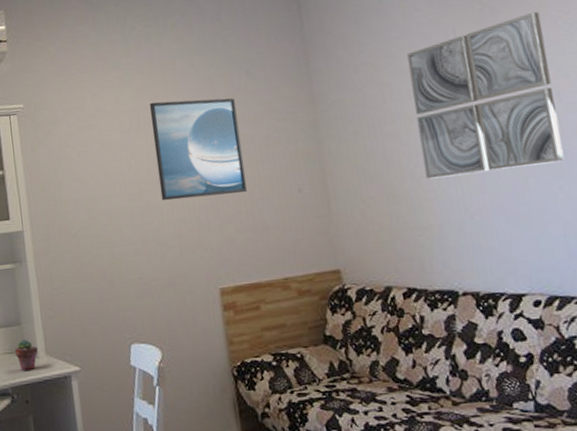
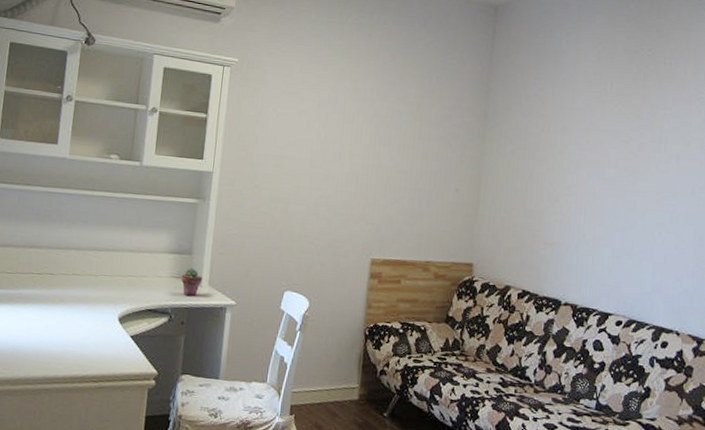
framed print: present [149,98,247,201] -> none [340,85,422,182]
wall art: present [406,11,565,179] -> none [559,85,680,213]

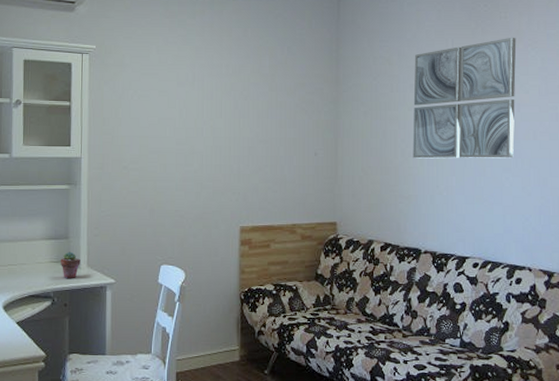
wall art: none [559,85,680,213] -> present [412,37,517,159]

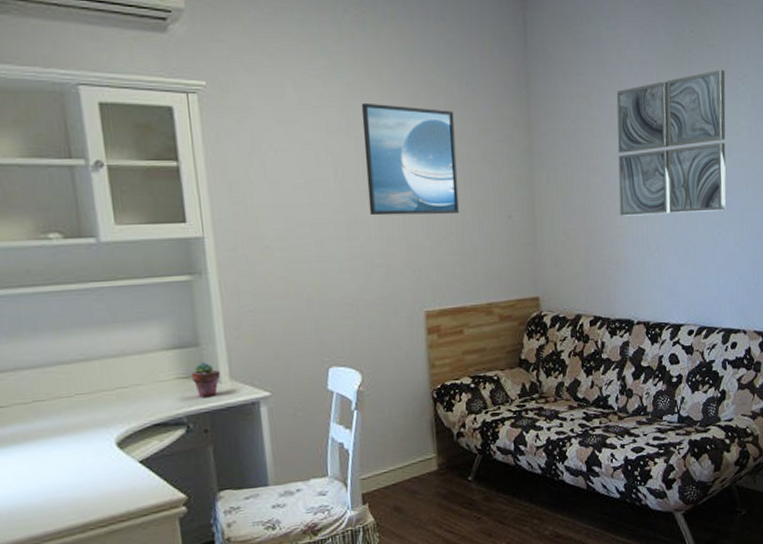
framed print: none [203,62,275,150] -> present [361,102,459,216]

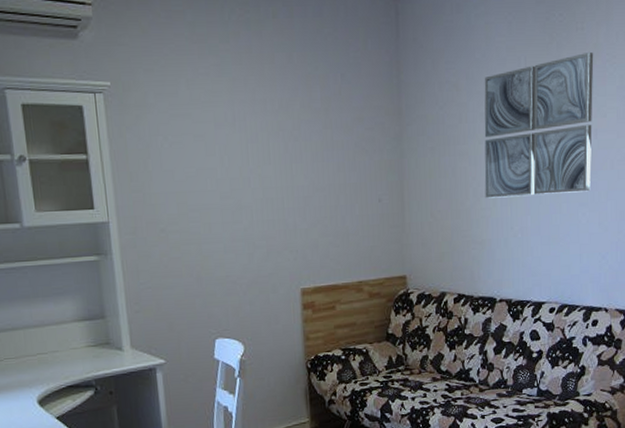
potted succulent: present [192,362,220,397] -> none [99,332,123,363]
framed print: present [361,102,459,216] -> none [245,96,333,201]

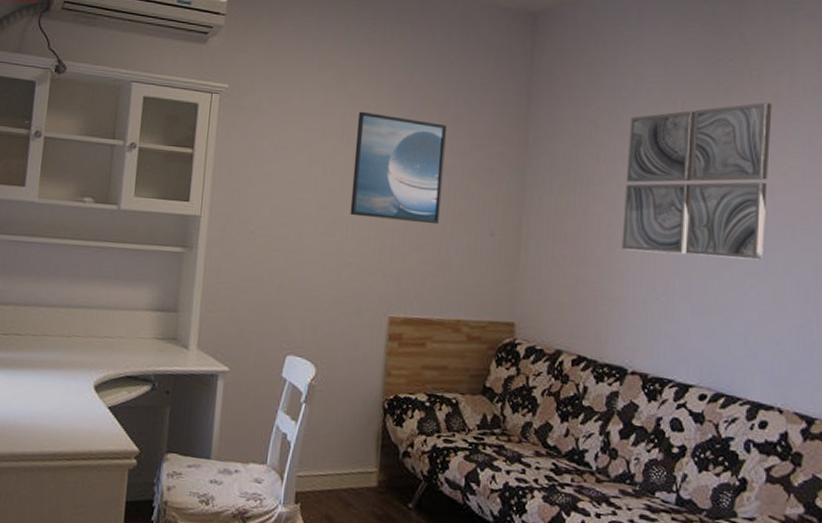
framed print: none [245,96,333,201] -> present [350,111,447,225]

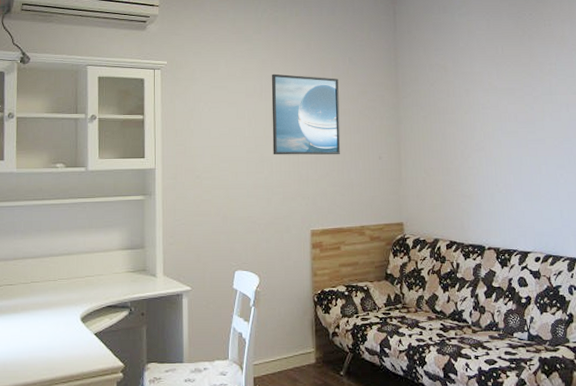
wall art: present [621,102,772,261] -> none [467,42,566,159]

